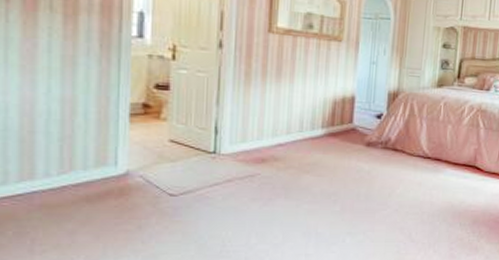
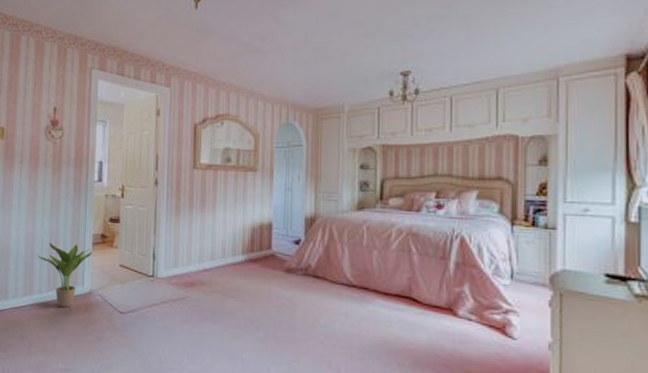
potted plant: none [40,113,130,194] -> present [37,243,93,308]

